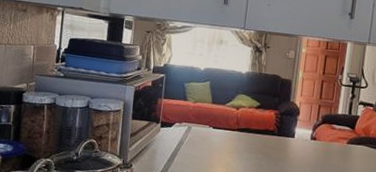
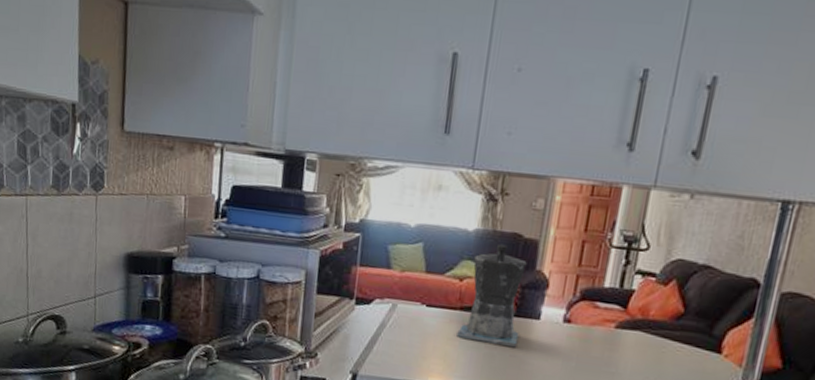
coffee maker: none [235,82,284,159] -> present [457,244,527,348]

